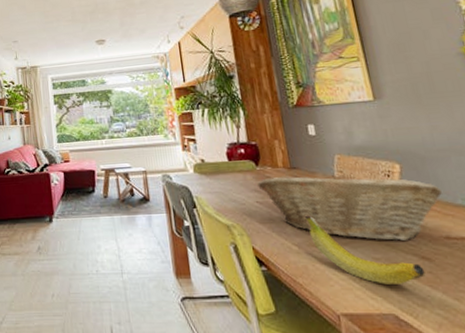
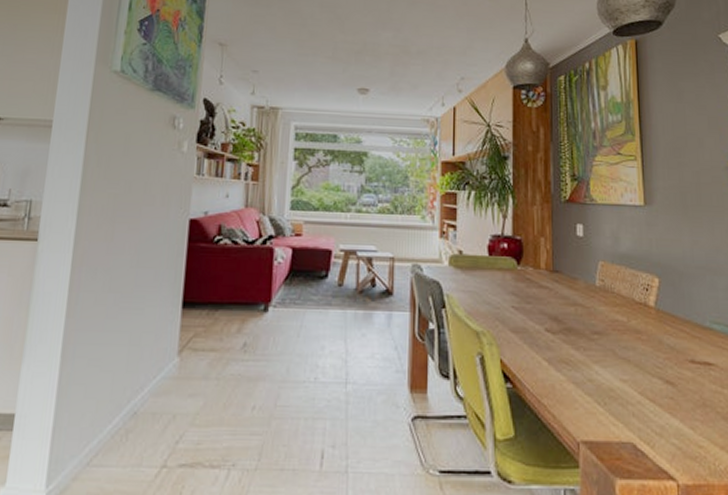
fruit basket: present [257,174,443,241] -> none [516,279,694,362]
fruit: present [304,215,426,284] -> none [559,326,667,410]

